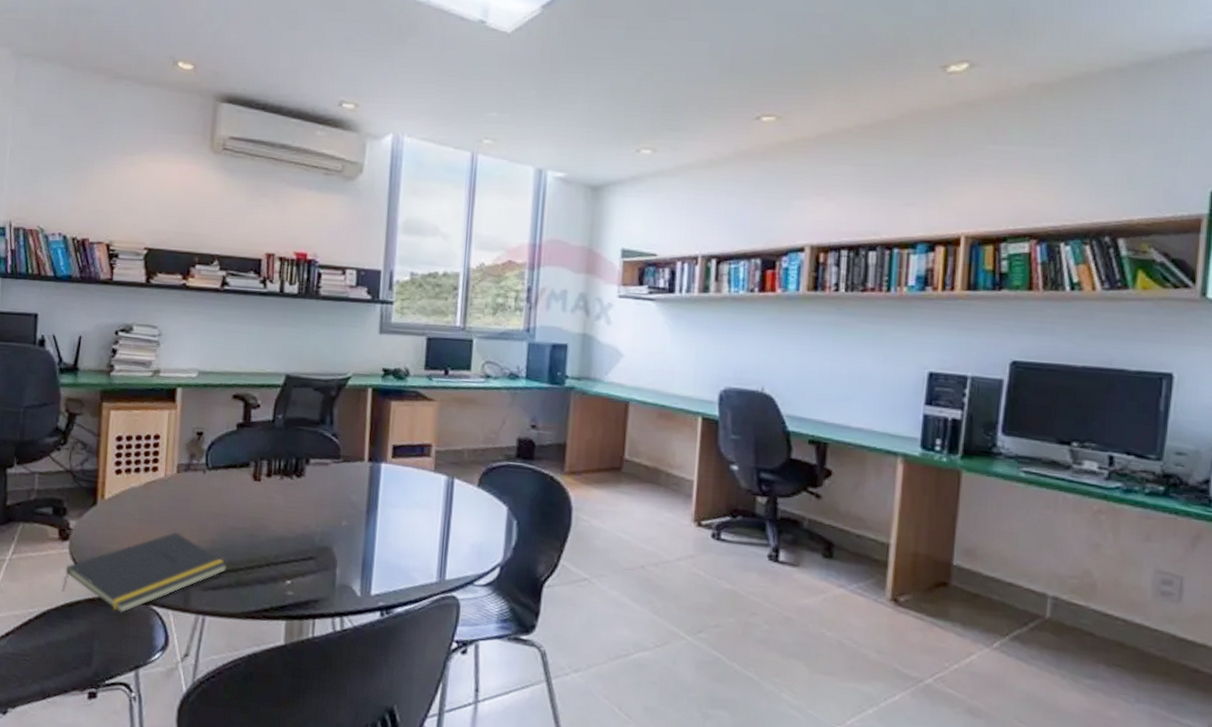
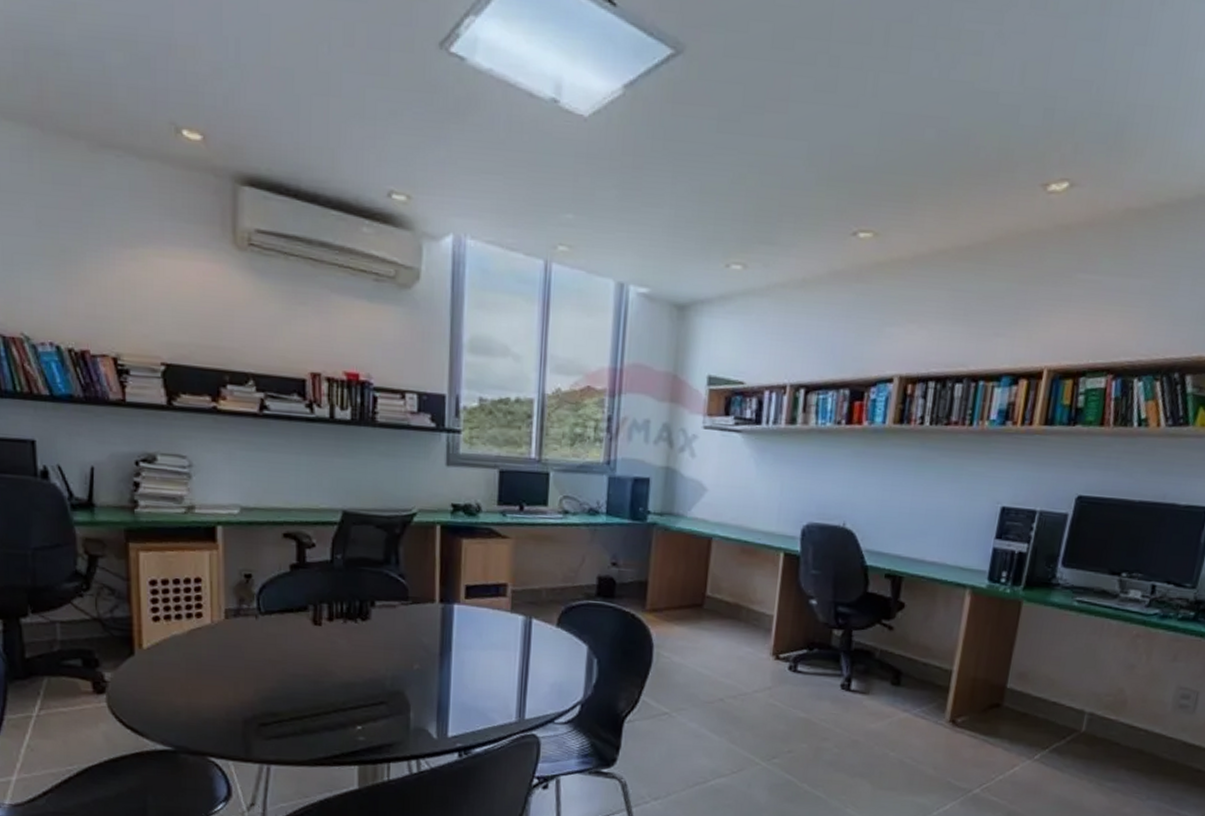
notepad: present [61,531,229,613] -> none [103,680,292,766]

